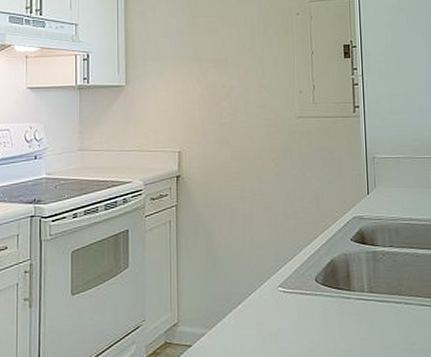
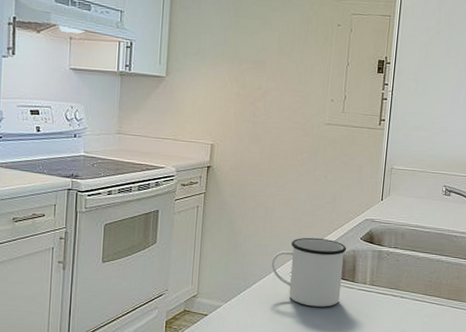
mug: none [256,243,337,325] -> present [271,237,347,307]

